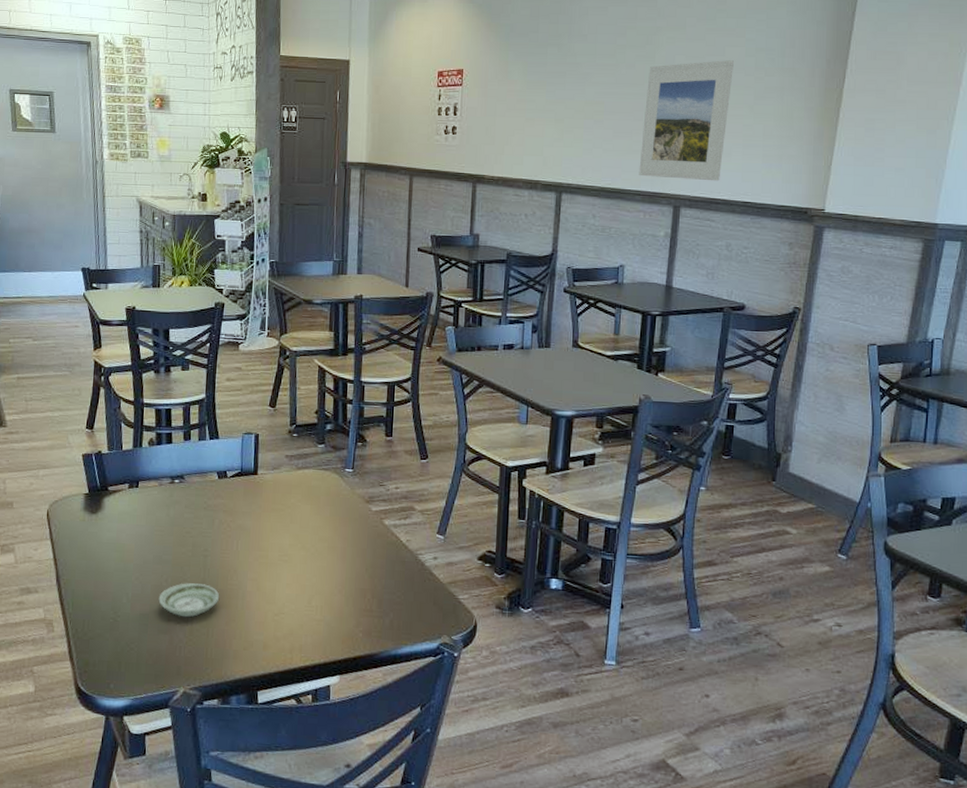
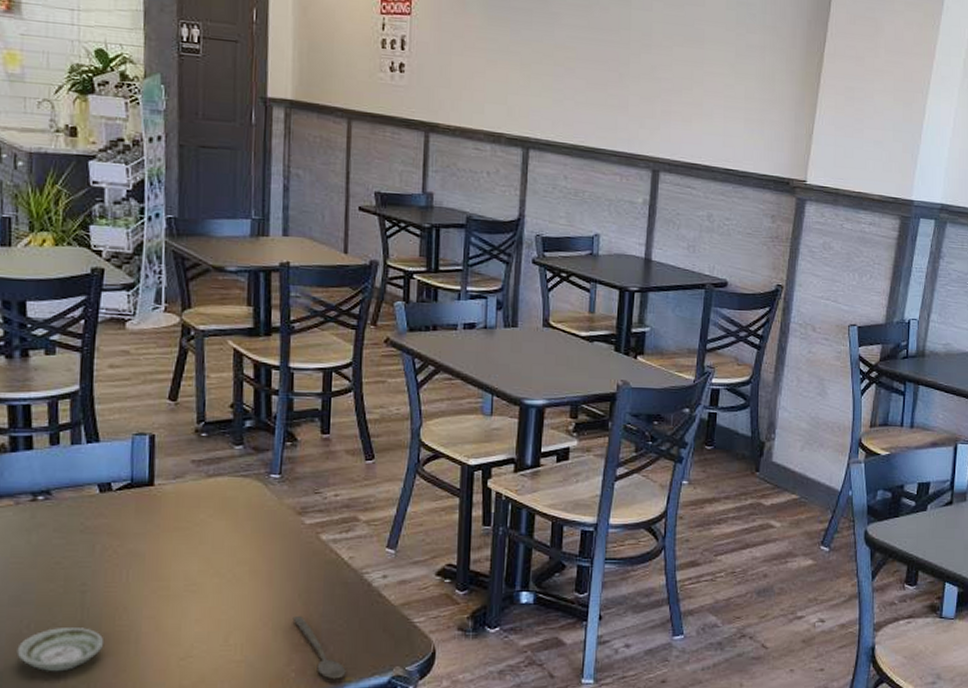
spoon: none [361,586,403,642] -> present [292,615,346,680]
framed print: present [639,60,734,181] -> none [614,11,714,145]

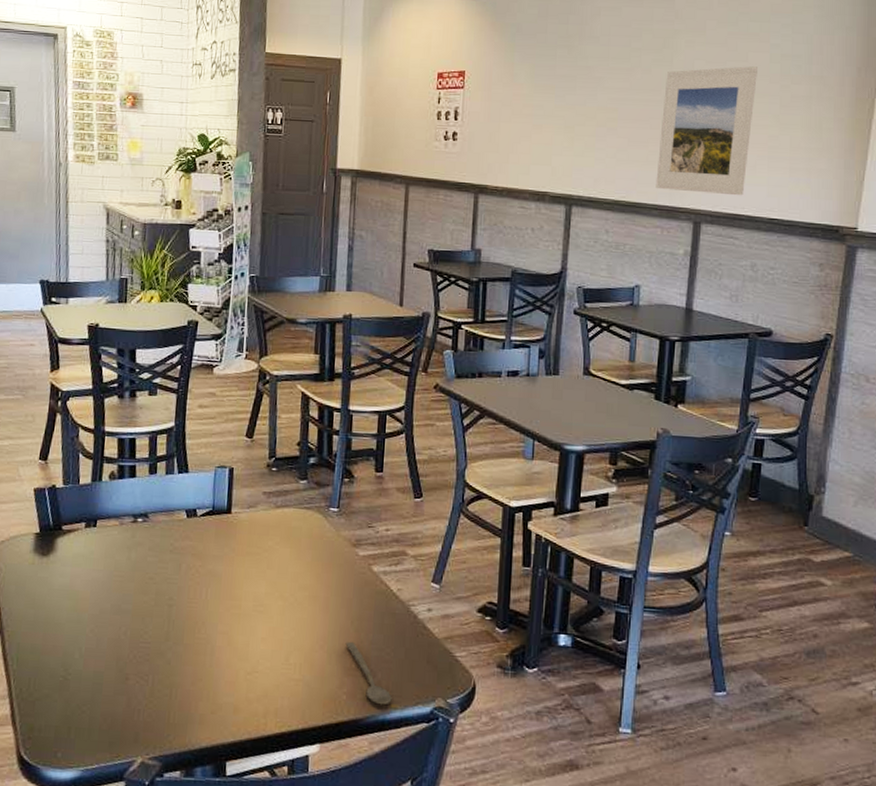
saucer: present [16,628,105,672] -> none [115,636,186,676]
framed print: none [614,11,714,145] -> present [656,66,757,196]

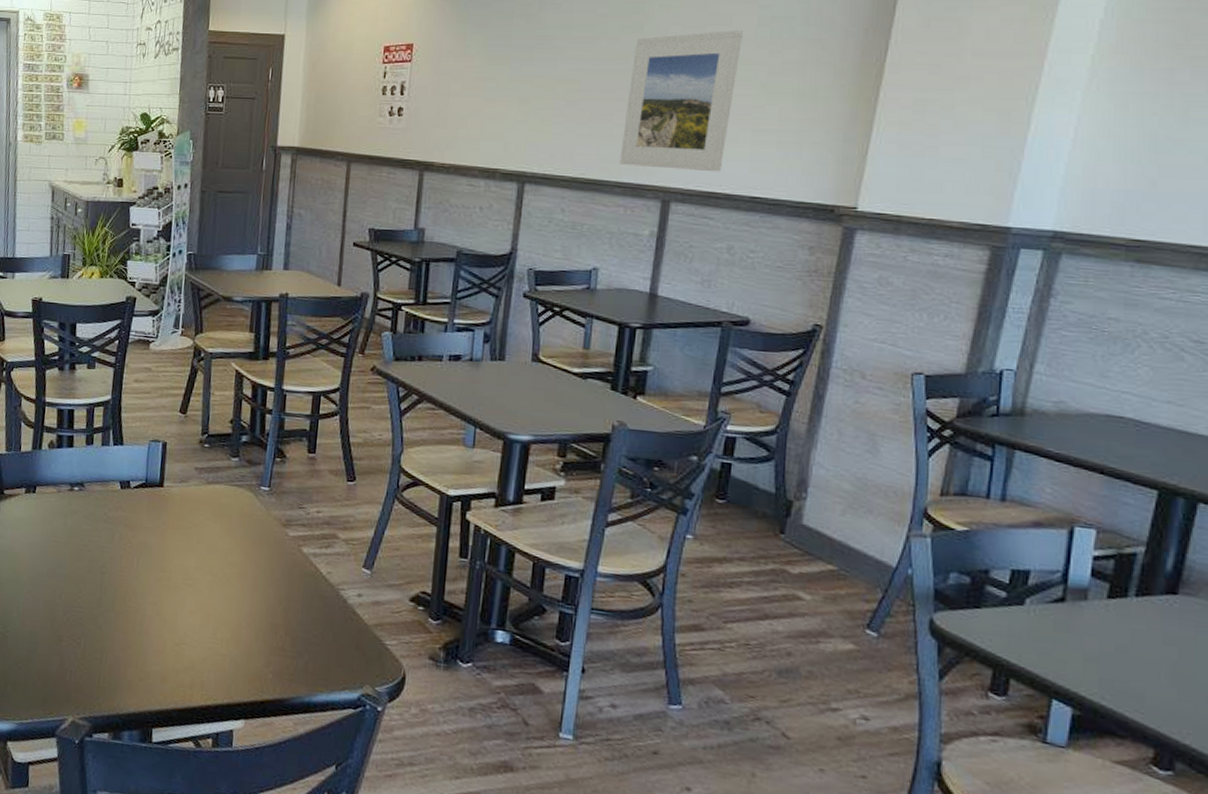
spoon: present [345,641,392,705] -> none [273,620,319,687]

